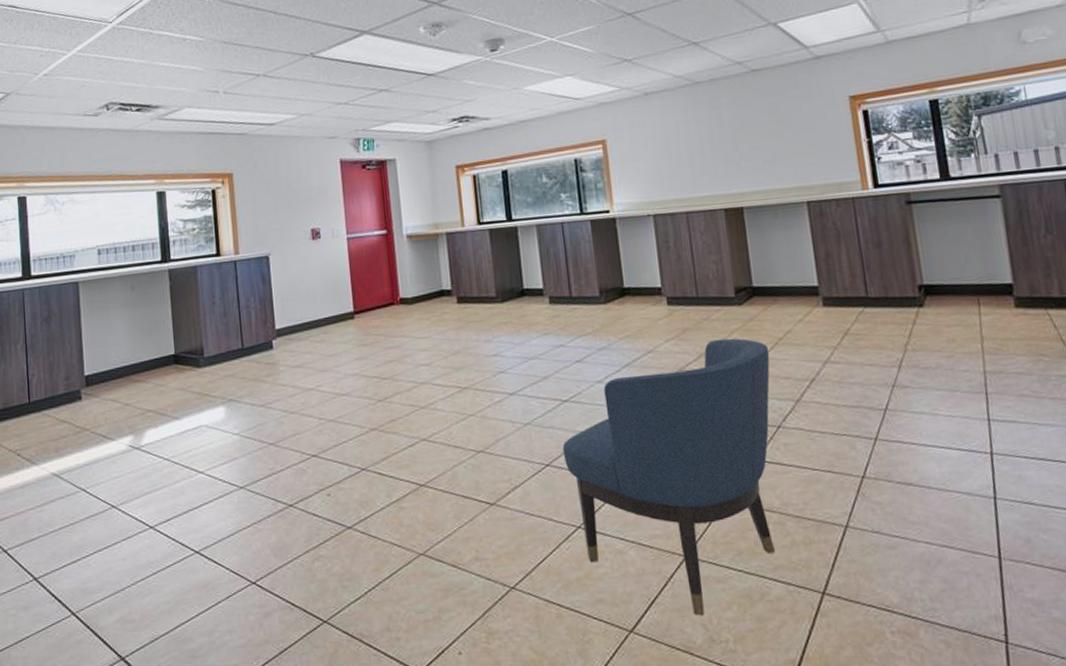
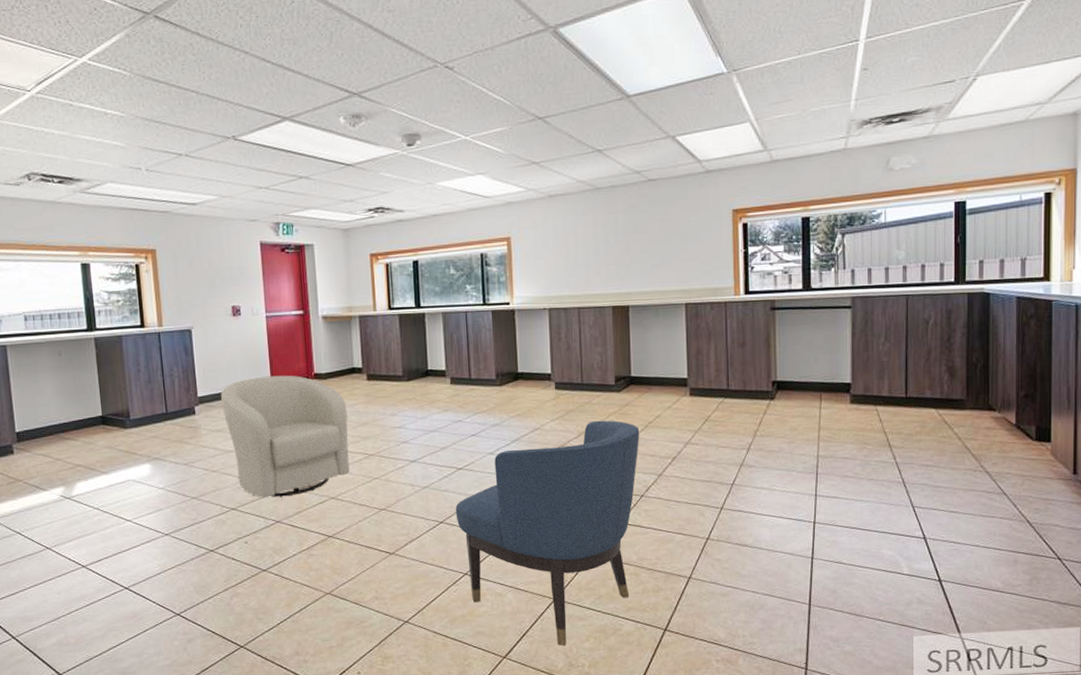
chair: none [300,301,442,443] -> present [221,375,350,499]

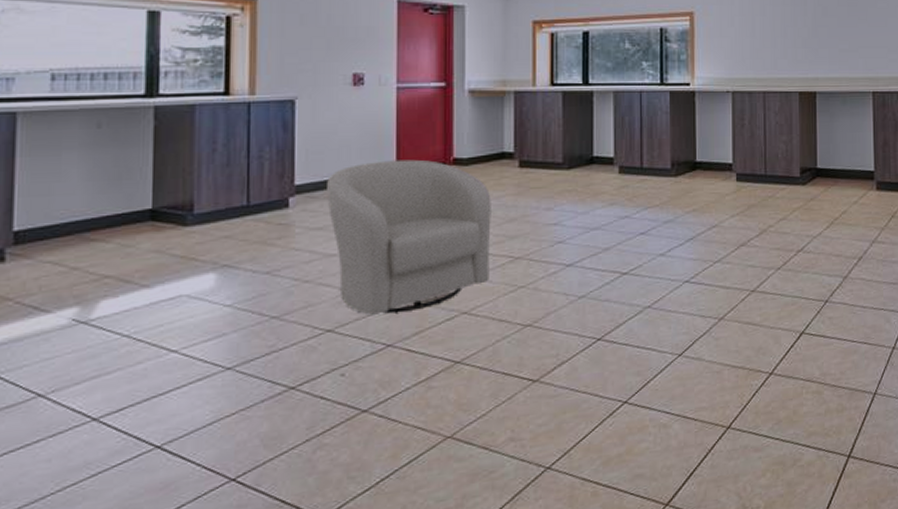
chair: present [455,420,640,645] -> none [617,216,825,484]

